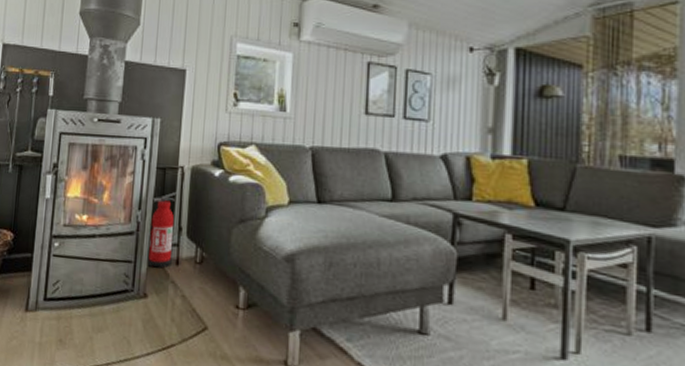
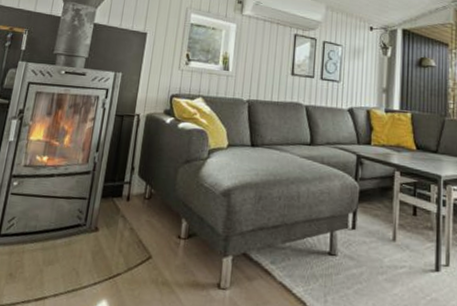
fire extinguisher: present [148,191,178,269] -> none [101,135,133,204]

